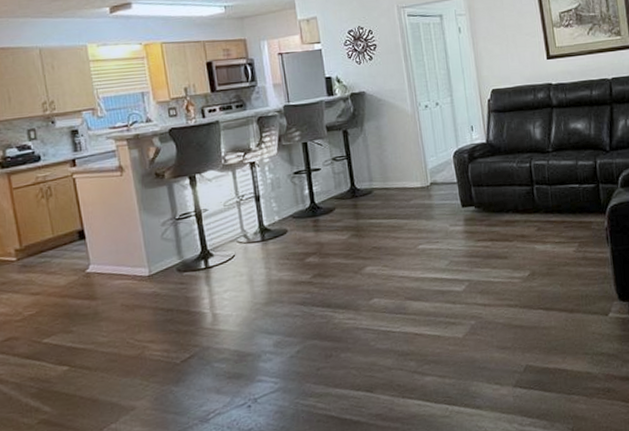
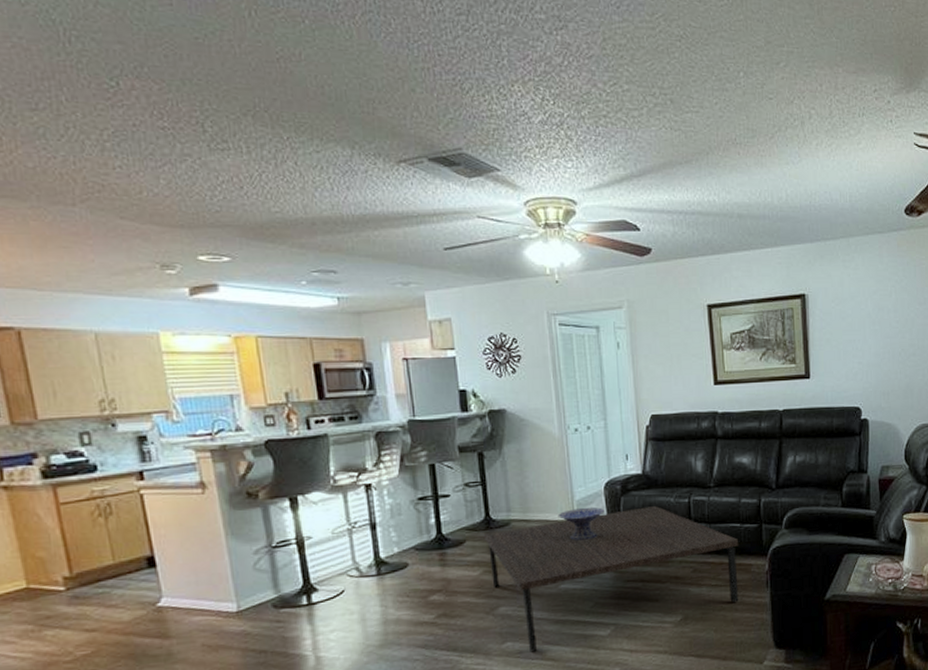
coffee table: none [350,170,582,308] -> present [483,505,739,652]
decorative bowl: none [413,174,455,205] -> present [557,507,605,541]

